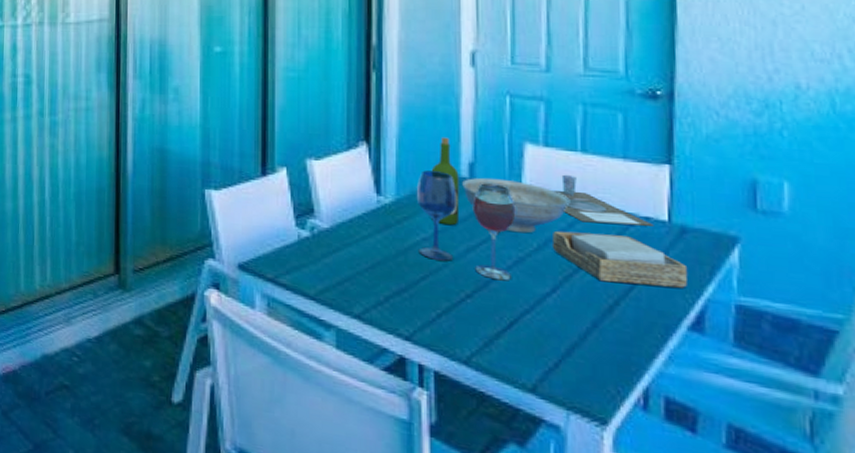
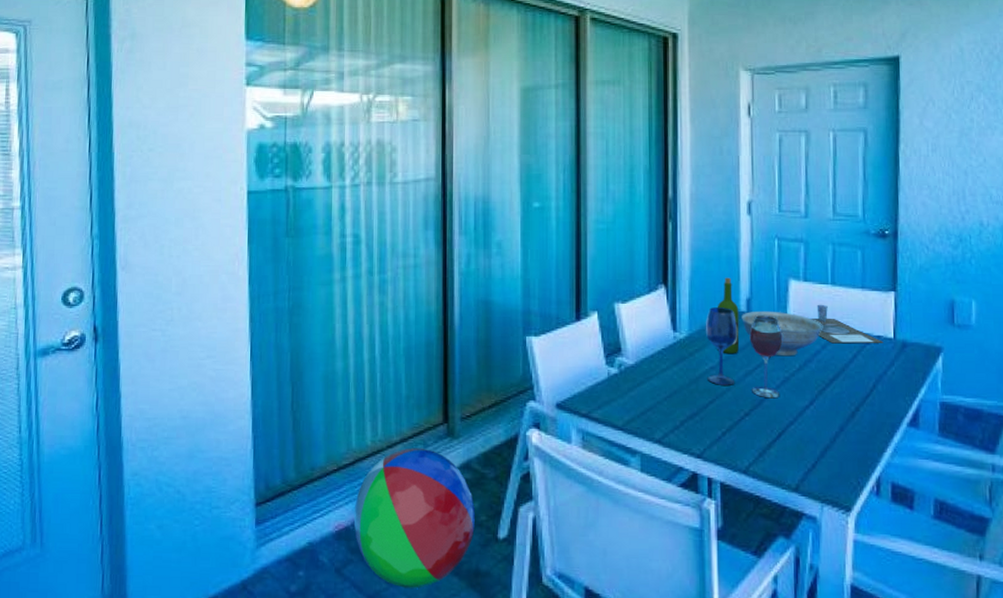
beach ball: none [21,296,148,444] -> present [353,447,476,588]
napkin holder: present [551,231,688,288] -> none [810,352,908,393]

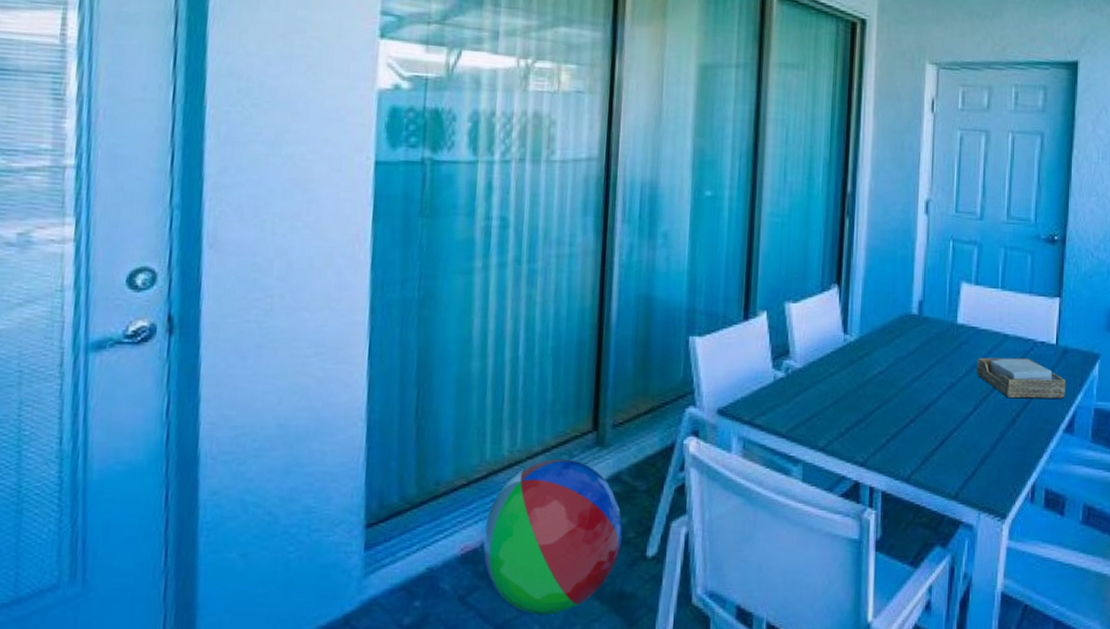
wineglass: present [705,307,737,385] -> none [875,309,908,391]
wine bottle: present [717,277,740,354] -> none [887,278,911,359]
decorative bowl: present [741,311,823,357] -> none [913,314,991,362]
wineglass: present [749,315,783,399] -> none [918,319,952,405]
napkin holder: none [810,352,908,393] -> present [976,357,1066,399]
place setting: present [812,304,884,344] -> none [981,308,1047,349]

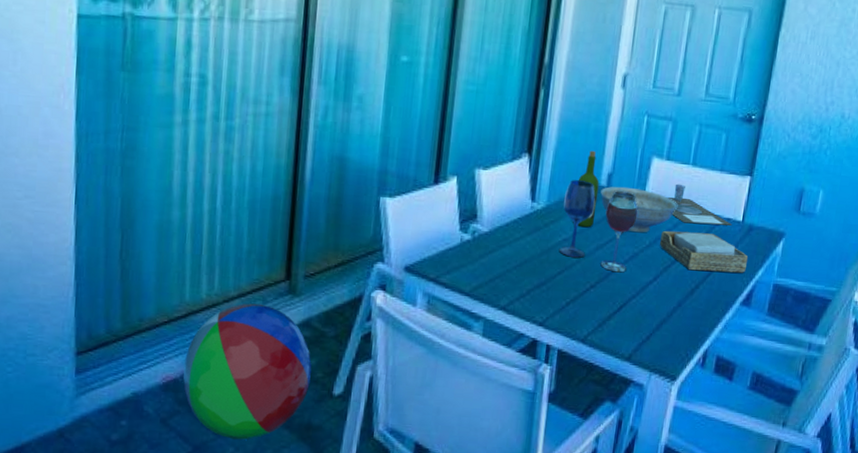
wineglass: none [875,309,908,391] -> present [559,180,595,258]
wine bottle: none [887,278,911,359] -> present [573,150,599,228]
decorative bowl: none [913,314,991,362] -> present [600,186,678,233]
wineglass: none [918,319,952,405] -> present [600,191,639,273]
place setting: none [981,308,1047,349] -> present [668,183,732,226]

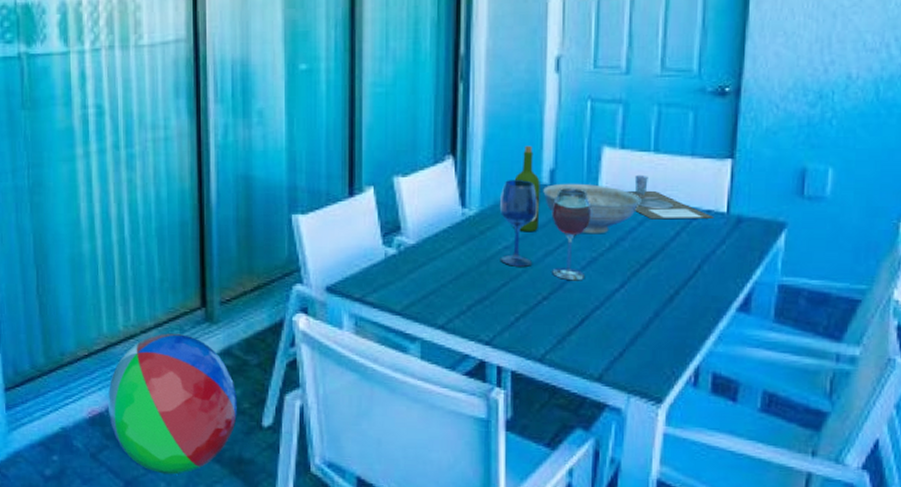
napkin holder: present [659,230,748,273] -> none [622,229,741,274]

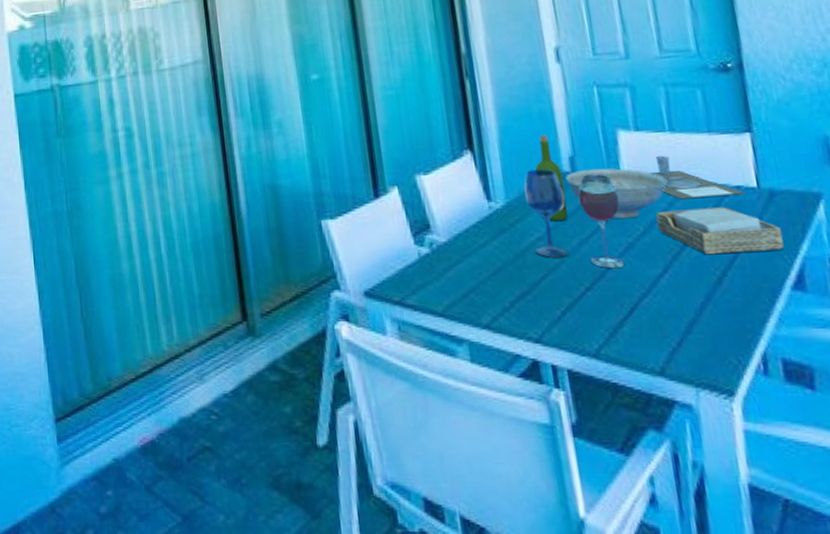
beach ball: present [107,333,238,475] -> none [157,350,291,505]
napkin holder: none [622,229,741,274] -> present [656,207,784,255]

